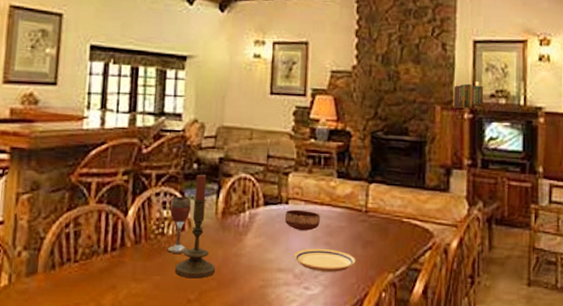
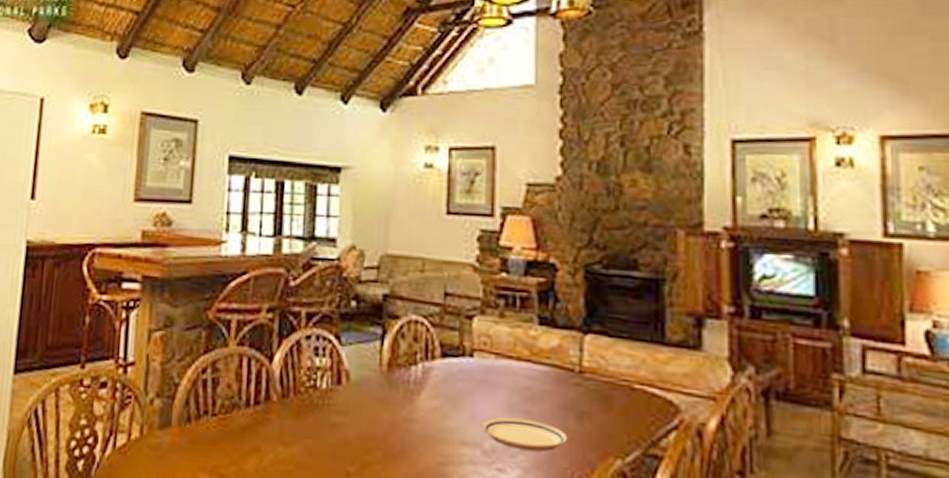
cup: present [167,196,192,253] -> none [320,341,350,413]
candle: present [175,171,215,279] -> none [331,311,380,447]
bowl: present [284,209,320,231] -> none [468,364,516,394]
books: present [453,83,484,109] -> none [703,199,750,235]

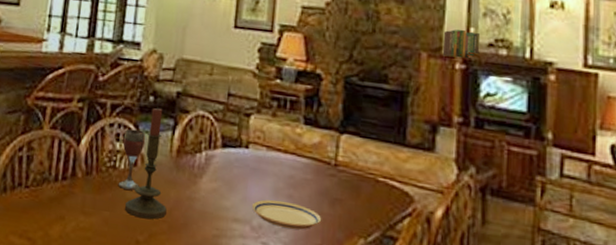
cup: none [320,341,350,413] -> present [118,129,146,190]
candle: none [331,311,380,447] -> present [125,105,167,219]
books: none [703,199,750,235] -> present [442,29,481,59]

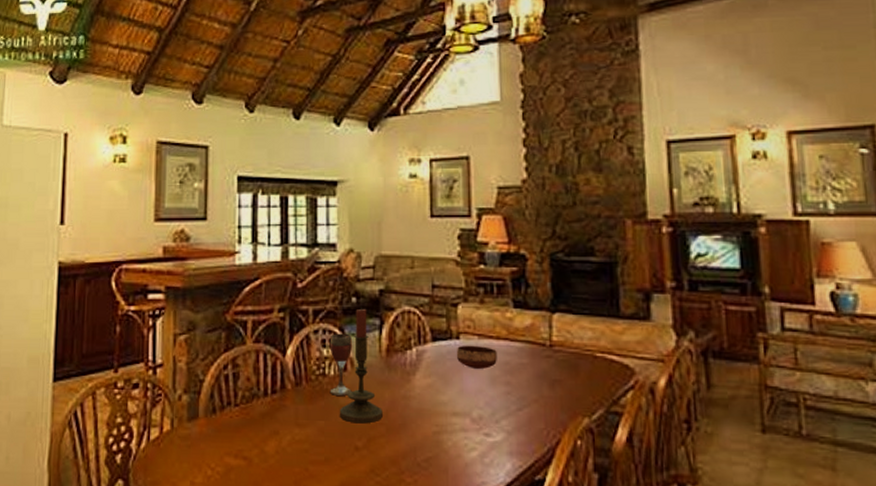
bowl: none [243,154,283,180] -> present [456,345,497,369]
plate: present [251,199,322,230] -> none [469,388,543,416]
books: present [442,29,481,59] -> none [646,191,686,221]

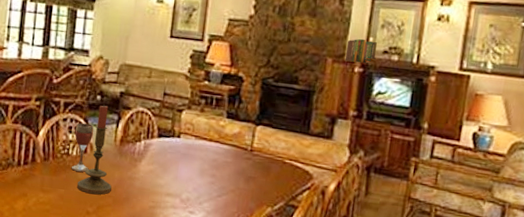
bowl: present [456,345,497,369] -> none [175,143,208,163]
books: none [646,191,686,221] -> present [345,38,378,64]

